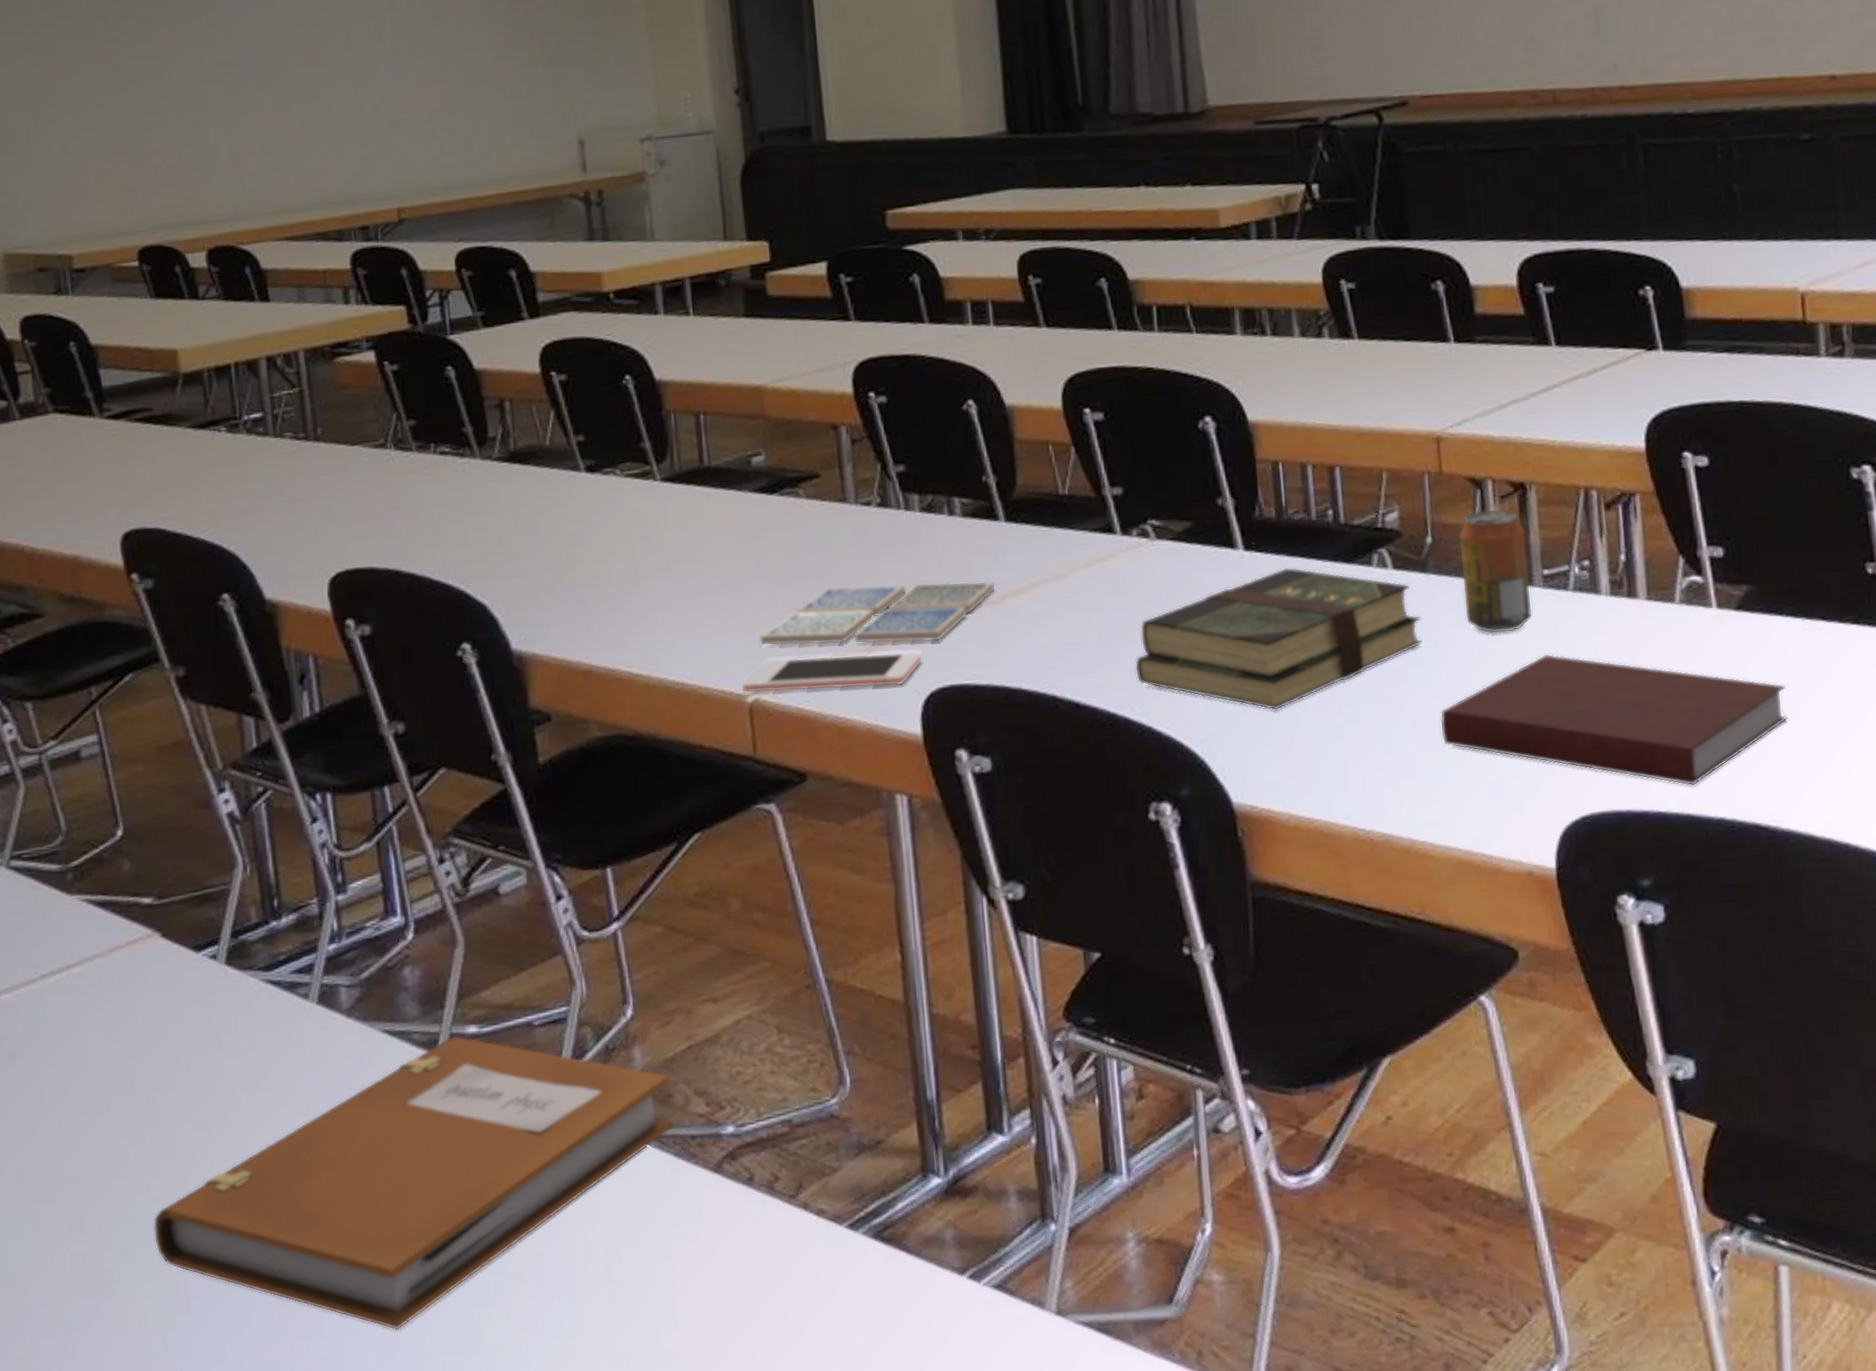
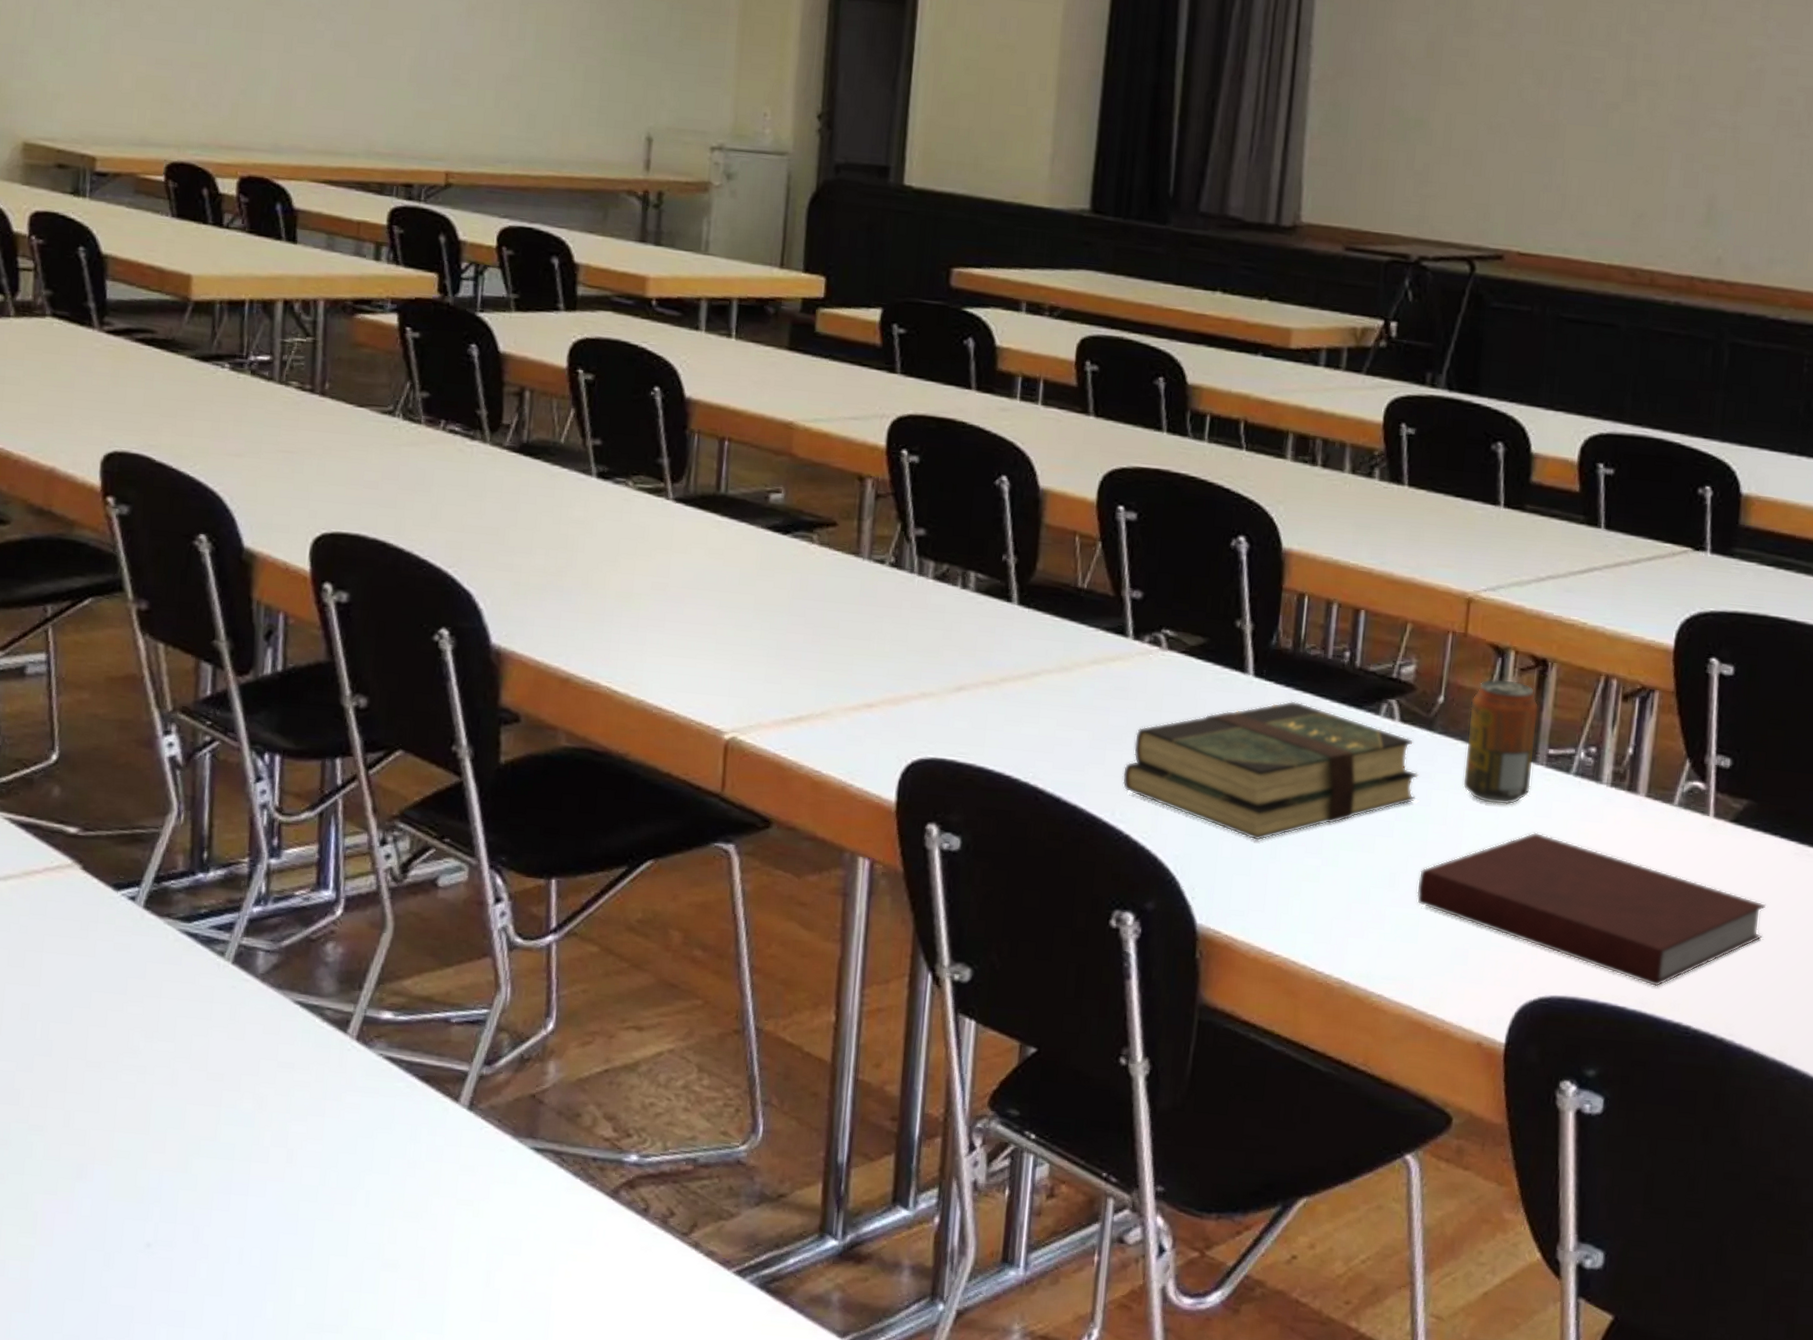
notebook: present [153,1036,673,1331] -> none [27,1018,582,1299]
cell phone: present [741,651,923,694] -> none [720,699,910,749]
drink coaster: present [759,580,995,646] -> none [746,637,997,712]

